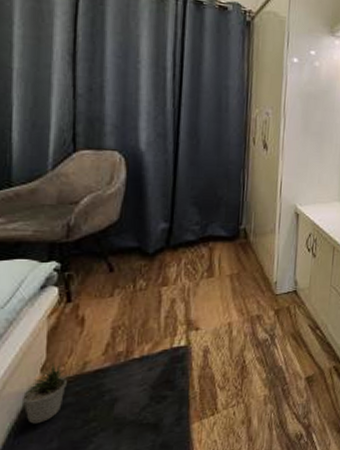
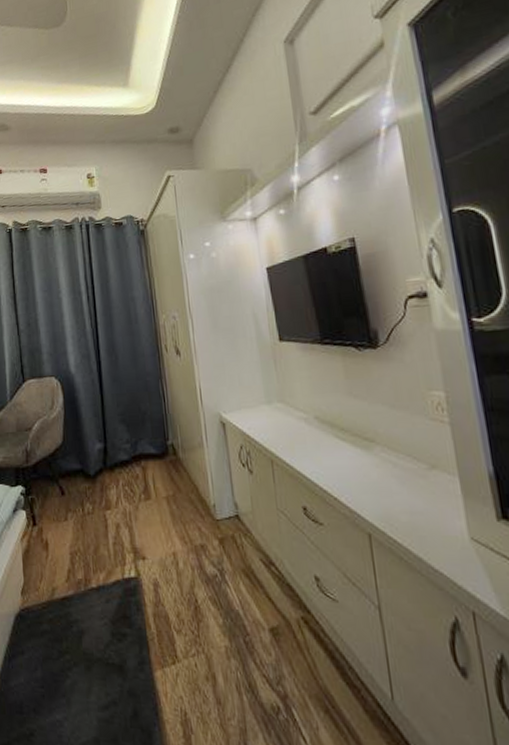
potted plant: present [21,363,70,424] -> none [10,587,44,649]

